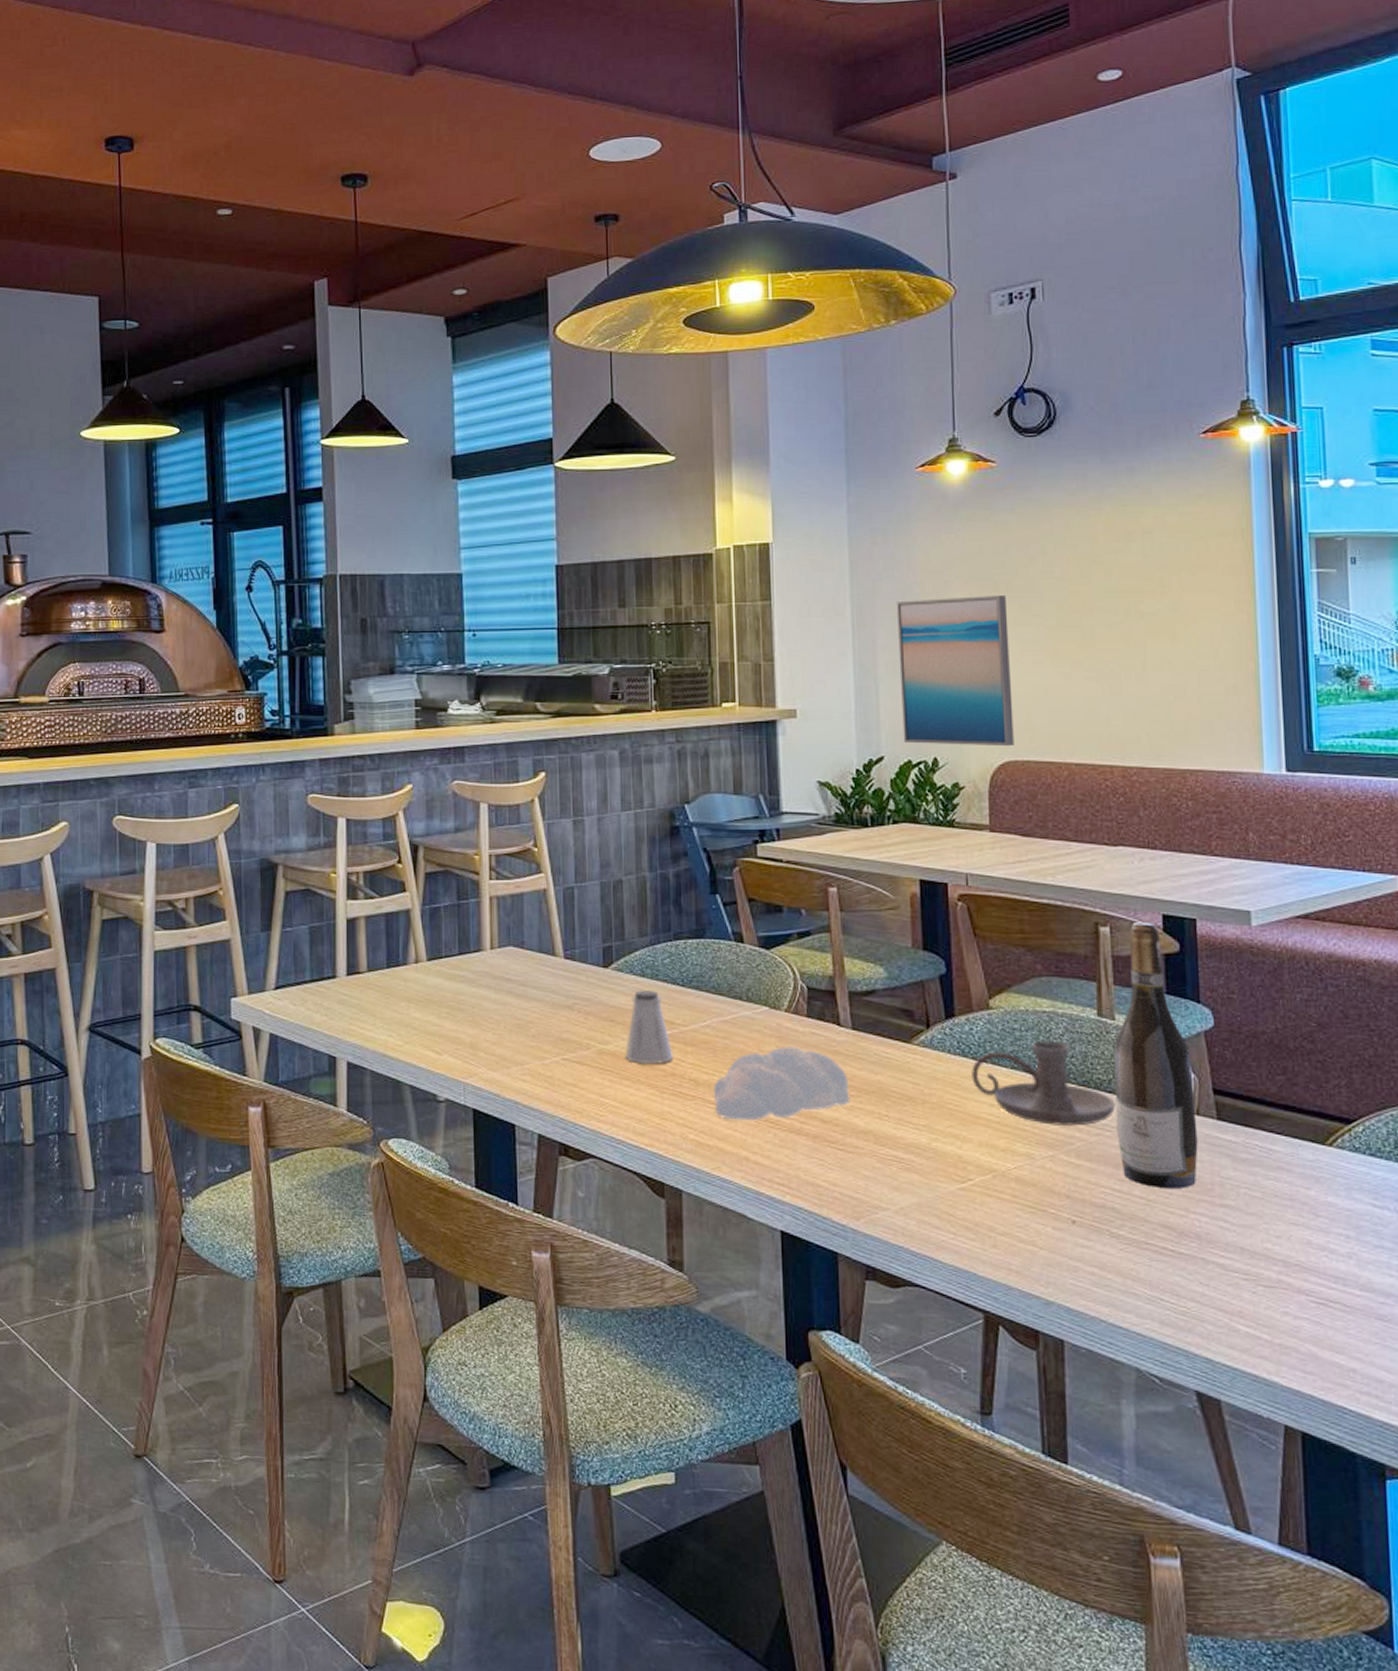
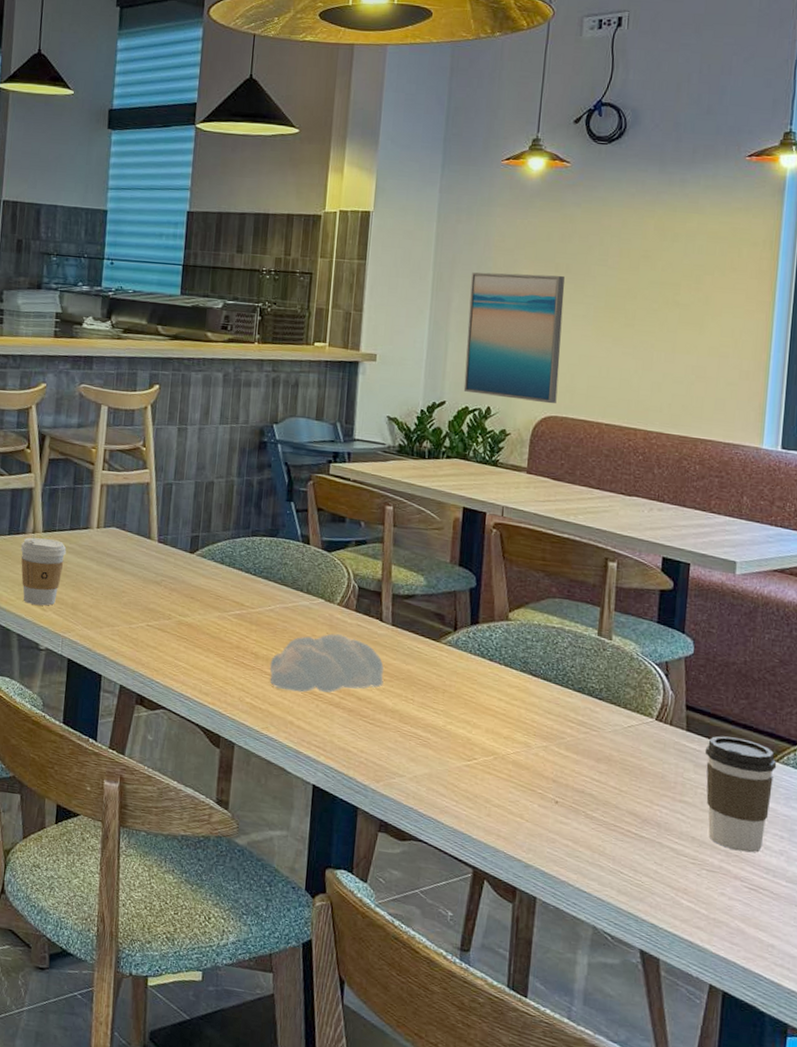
coffee cup: none [403,968,457,1048] -> present [20,537,67,606]
saltshaker: present [625,990,674,1064] -> none [200,575,240,638]
candle holder: present [971,1041,1115,1127] -> none [486,651,603,724]
wine bottle: present [1114,922,1198,1190] -> none [601,561,671,784]
coffee cup: none [1242,1121,1331,1260] -> present [704,736,777,853]

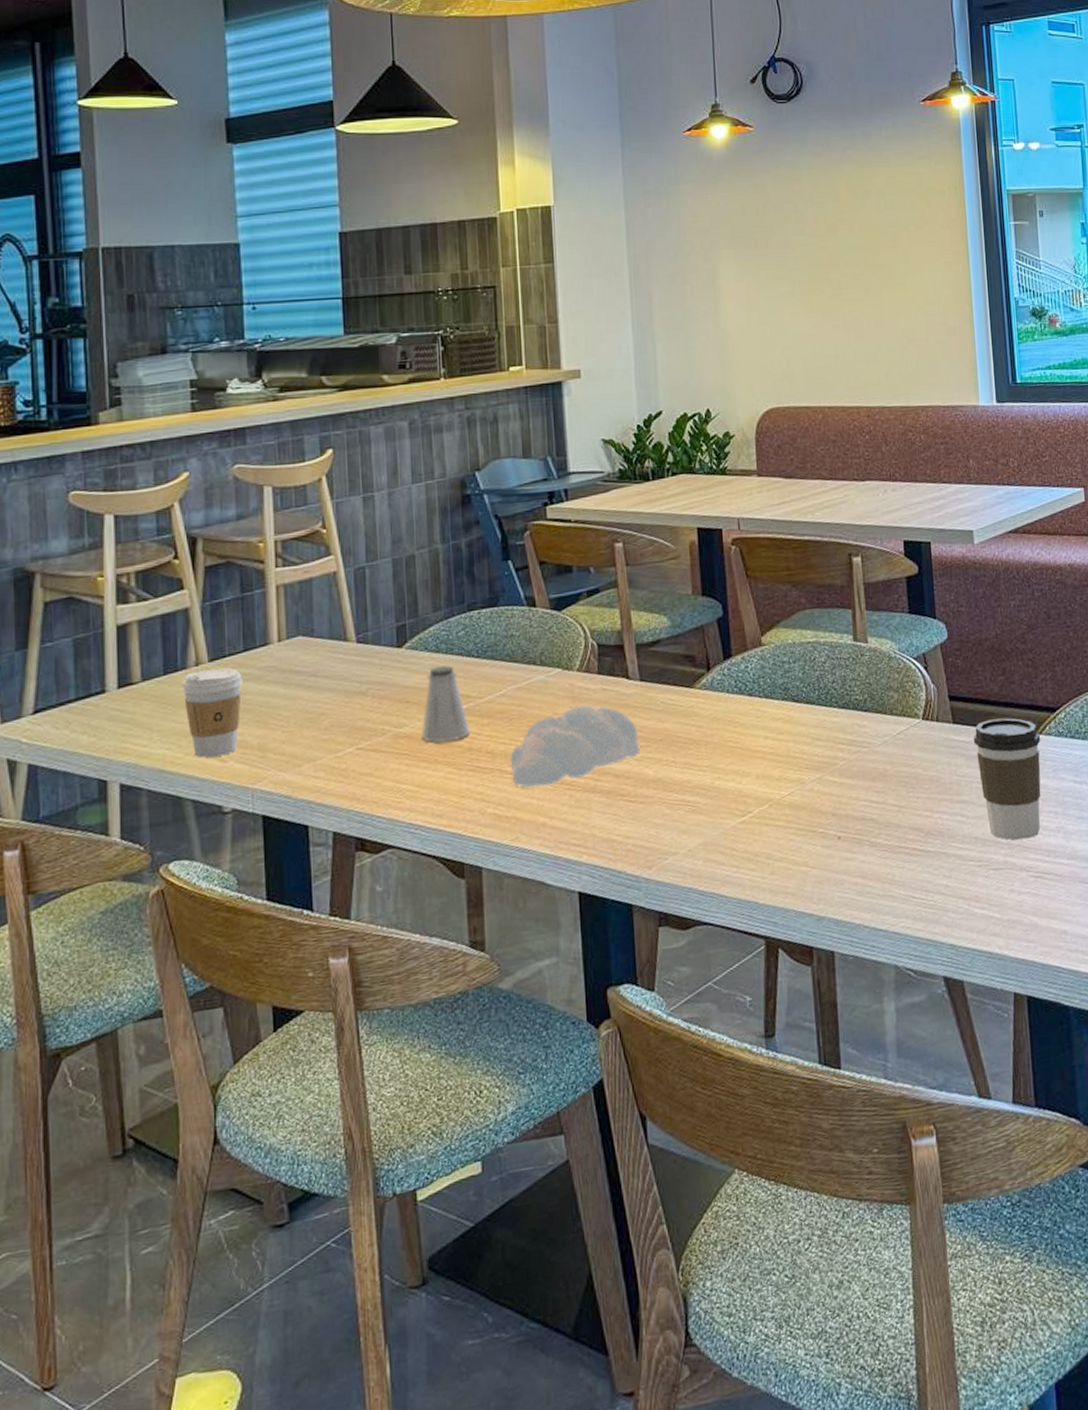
saltshaker: none [200,575,240,638] -> present [421,665,470,743]
wall art: present [463,272,565,404] -> none [670,251,776,397]

